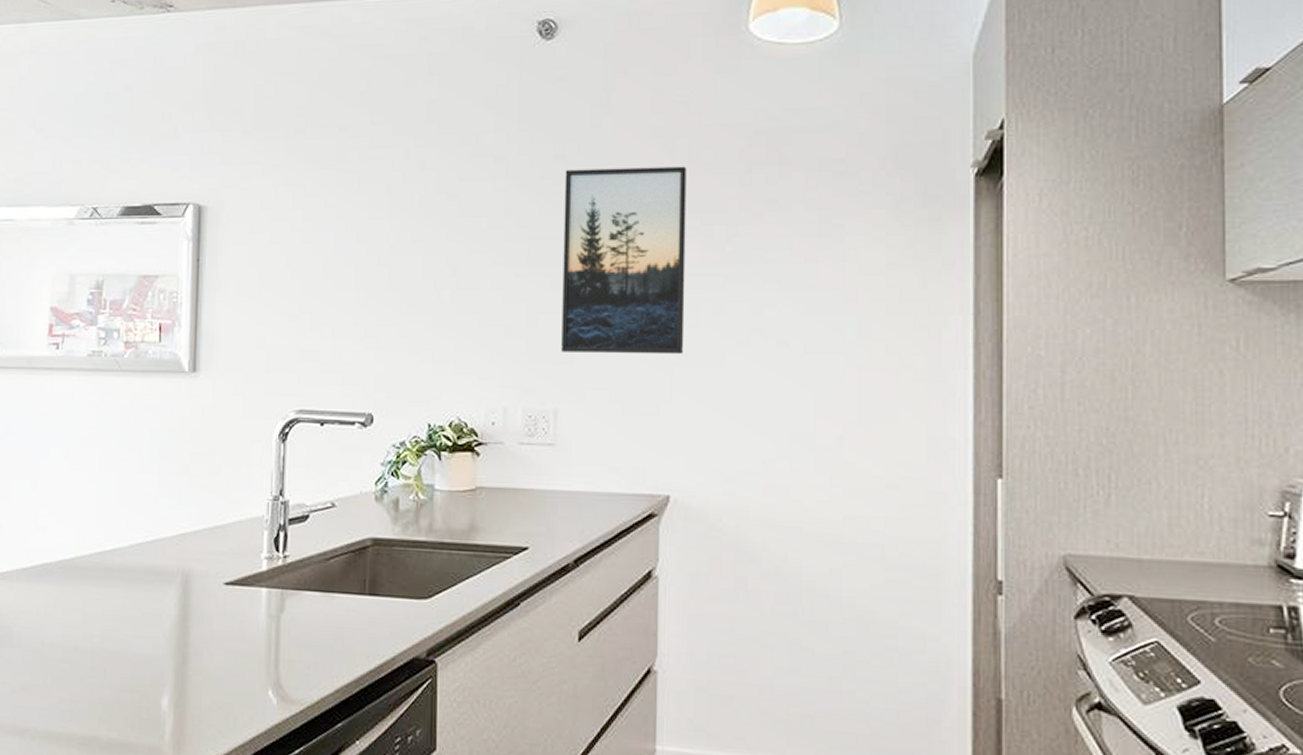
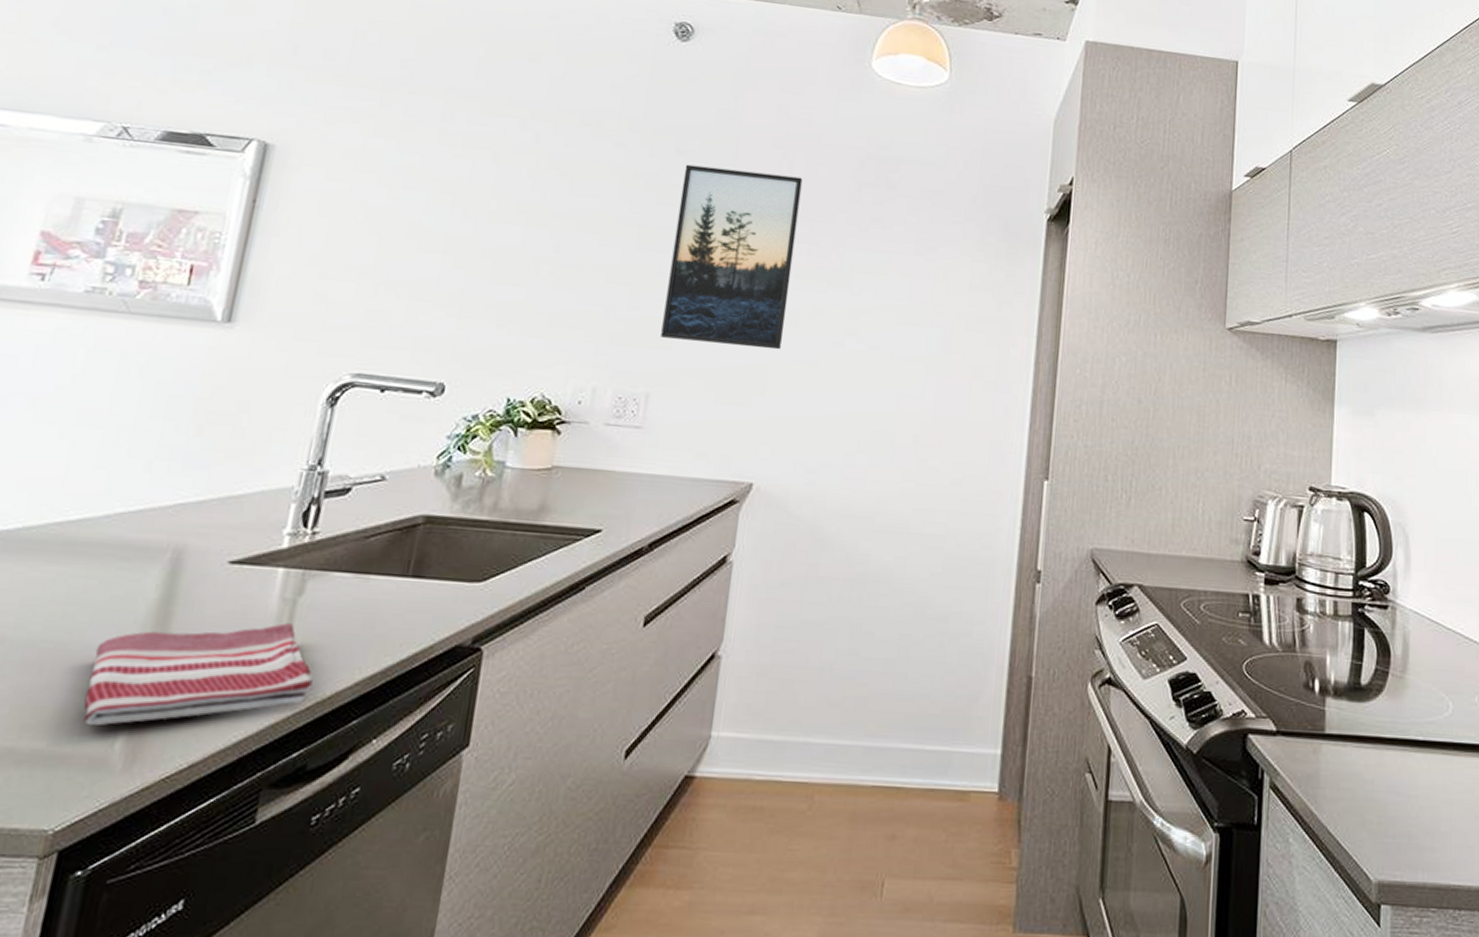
dish towel: none [138,636,303,722] -> present [83,622,313,727]

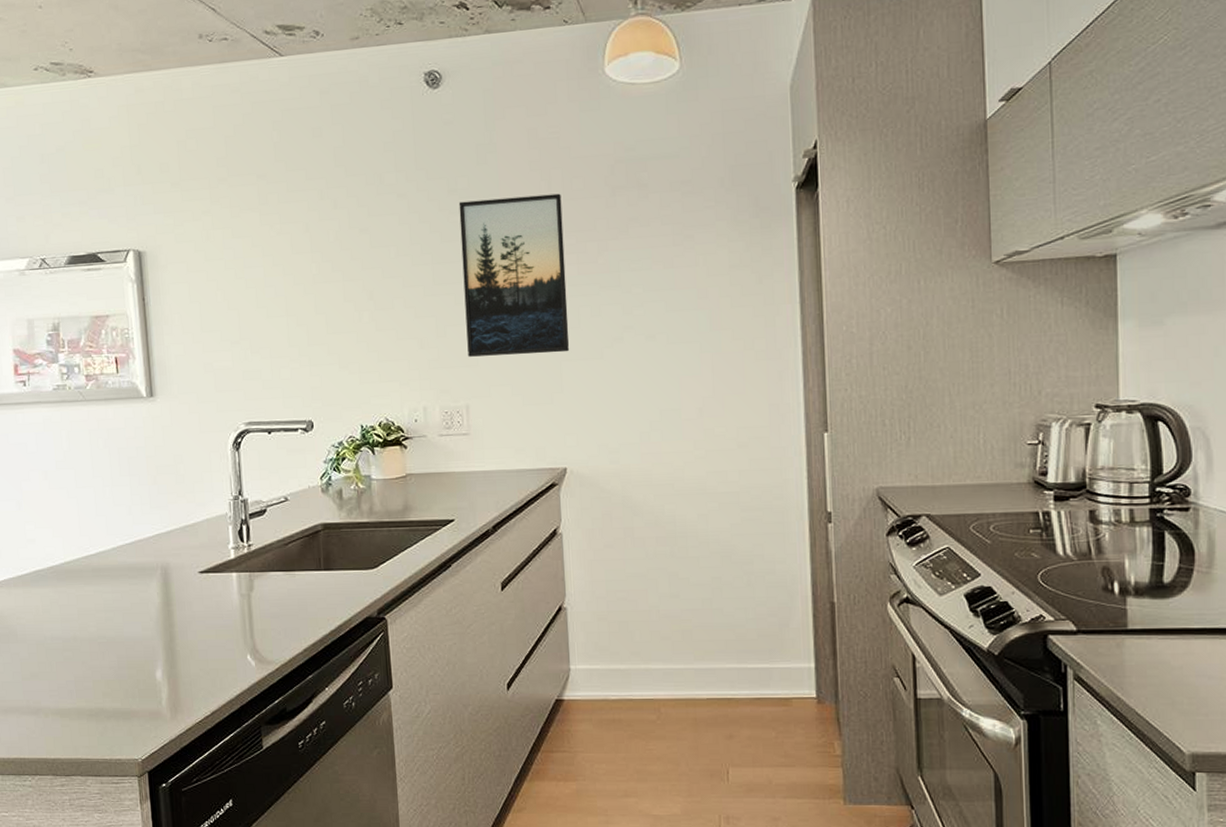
dish towel: present [83,622,313,727] -> none [132,611,277,691]

